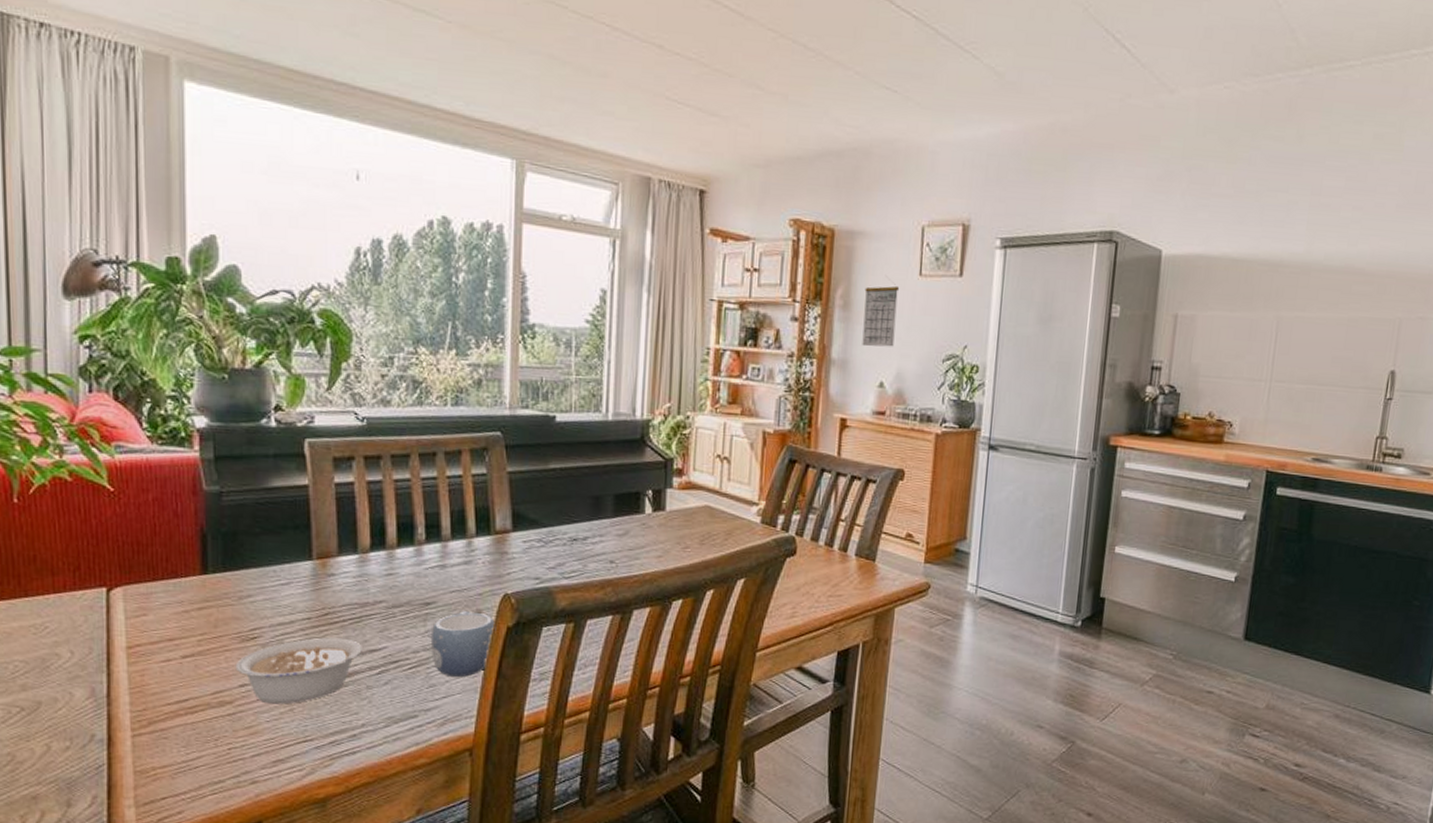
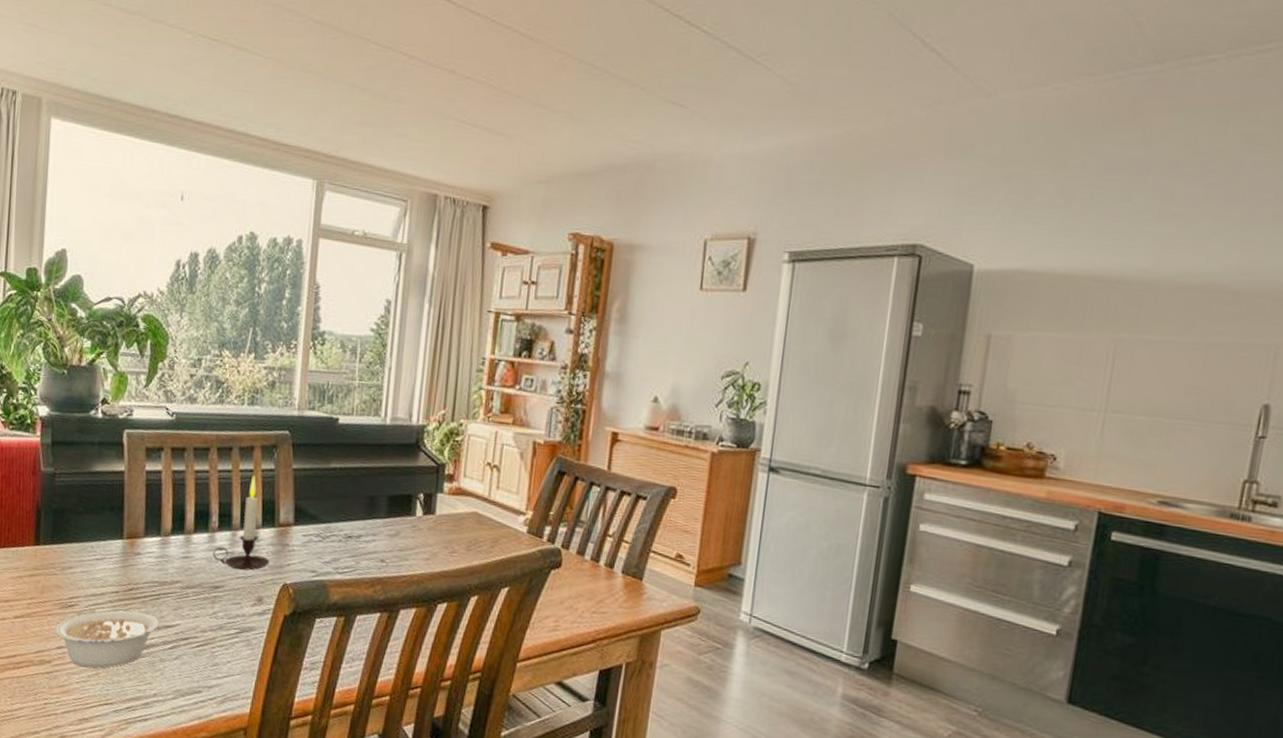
candle: none [421,481,487,583] -> present [213,475,270,571]
mug: present [430,611,496,678] -> none [217,597,275,660]
calendar: present [862,284,900,347] -> none [637,298,679,362]

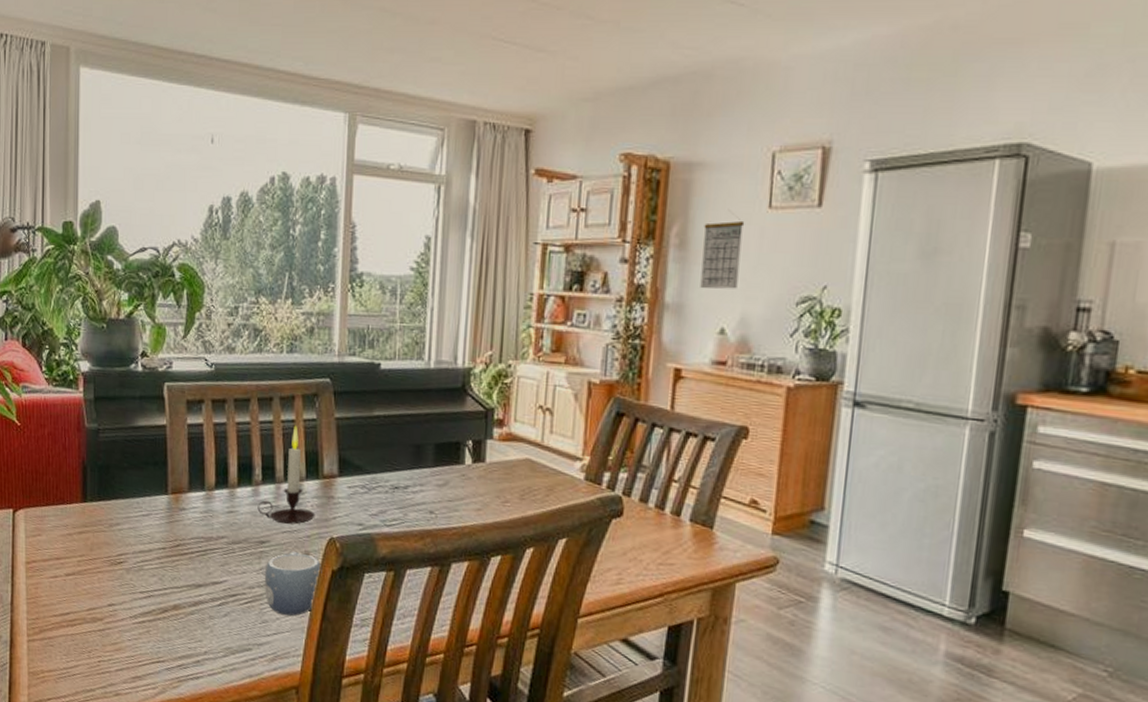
legume: present [55,610,166,668] -> none [105,567,214,626]
mug: none [217,597,275,660] -> present [264,551,322,616]
calendar: none [637,298,679,362] -> present [700,218,745,289]

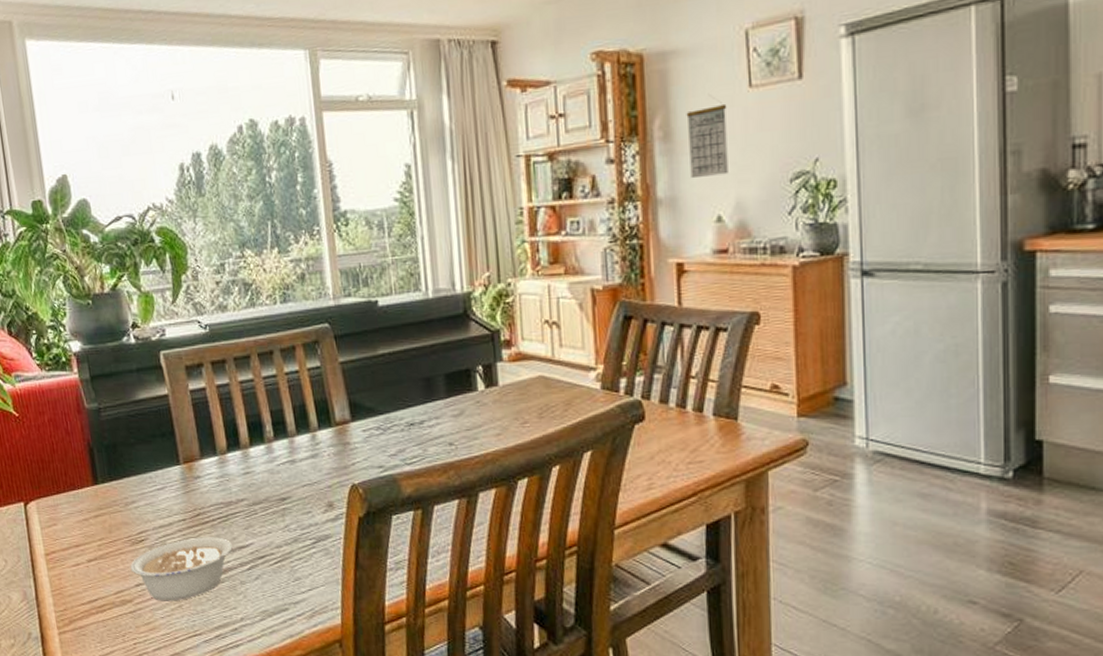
legume: none [105,567,214,626] -> present [130,537,240,601]
candle: present [257,425,315,525] -> none [273,376,334,477]
mug: present [264,551,322,616] -> none [289,504,349,570]

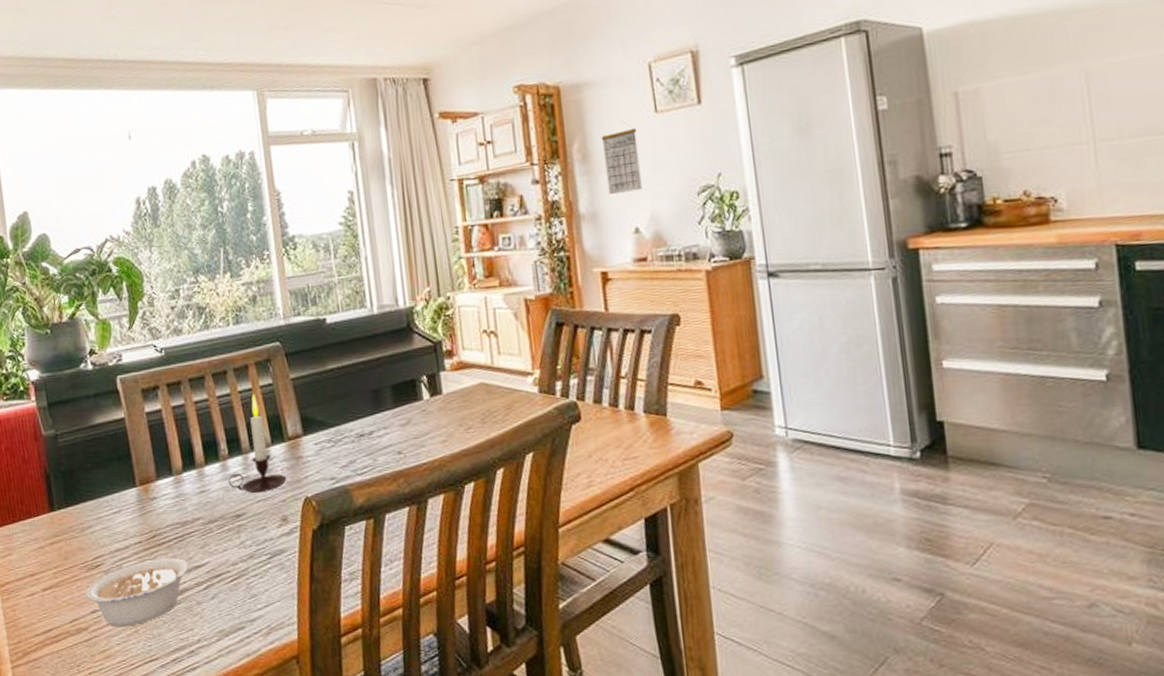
candle: none [273,376,334,477] -> present [228,393,287,493]

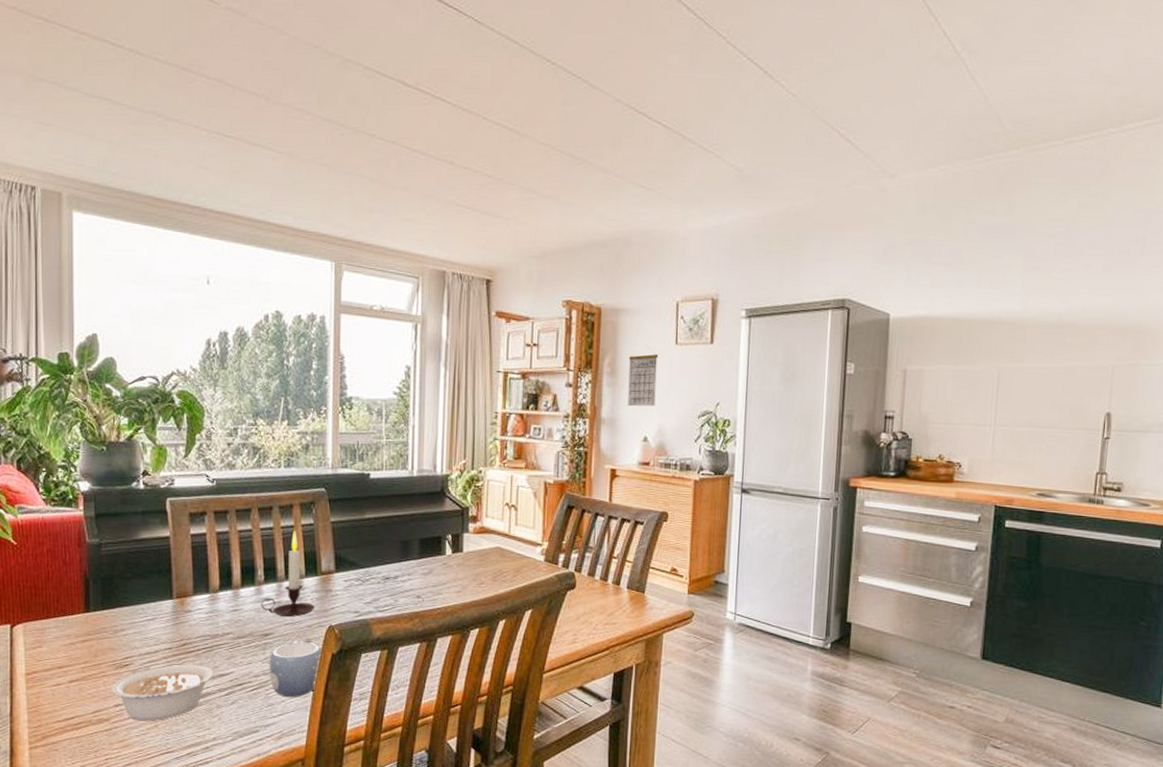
mug: none [245,519,303,586] -> present [269,641,323,698]

